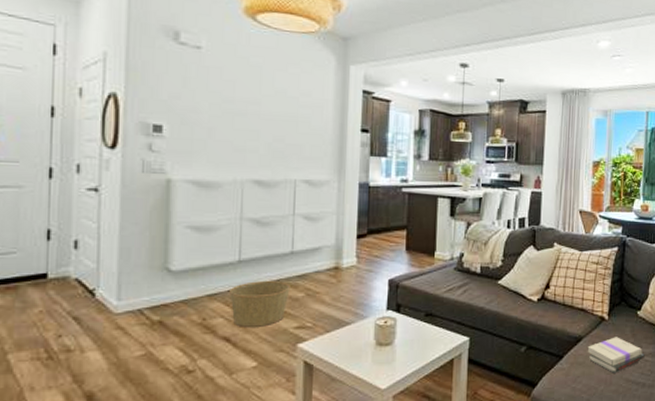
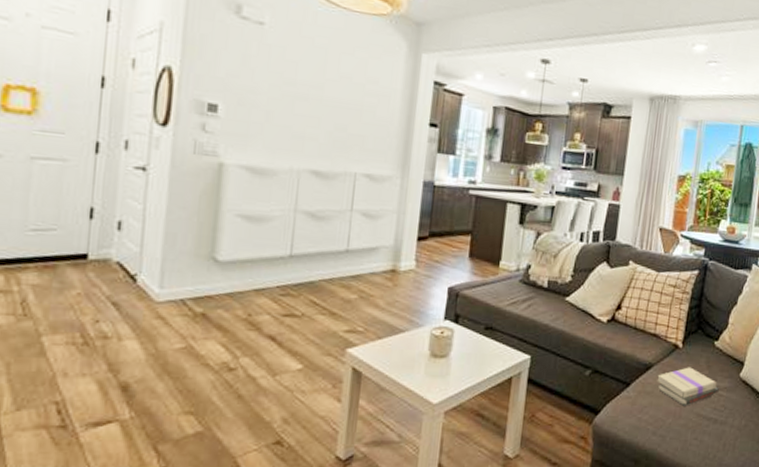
basket: present [229,281,290,327] -> none [278,278,343,328]

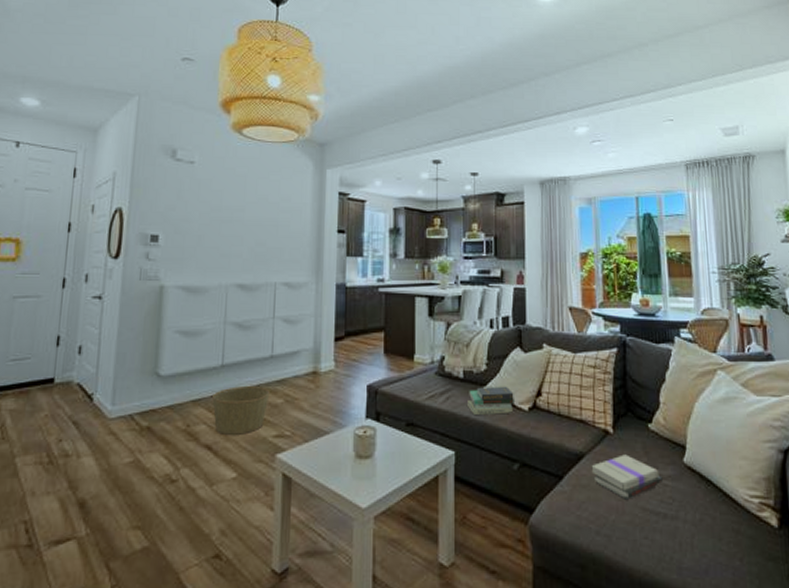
basket: none [278,278,343,328] -> present [212,386,270,435]
books: none [547,297,595,324] -> present [466,386,514,415]

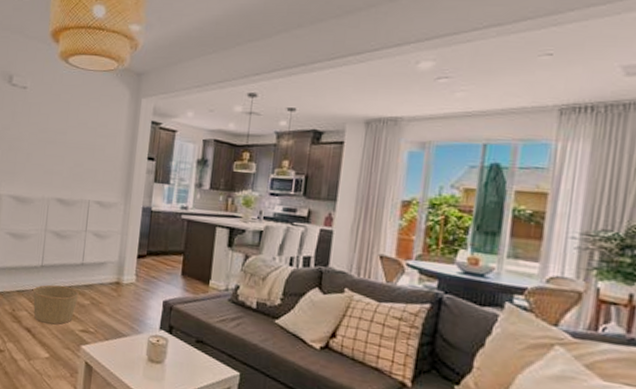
books: present [466,386,514,415] -> none [256,319,307,349]

